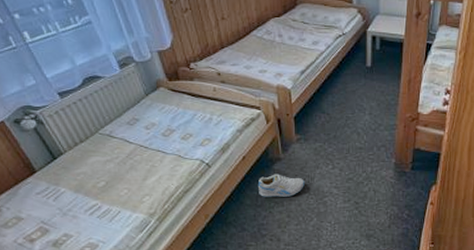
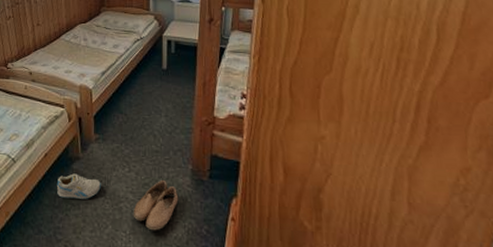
shoe: none [337,173,382,219] -> present [133,179,179,231]

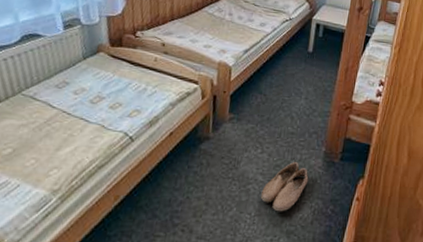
sneaker: present [56,173,101,199] -> none [179,154,230,181]

